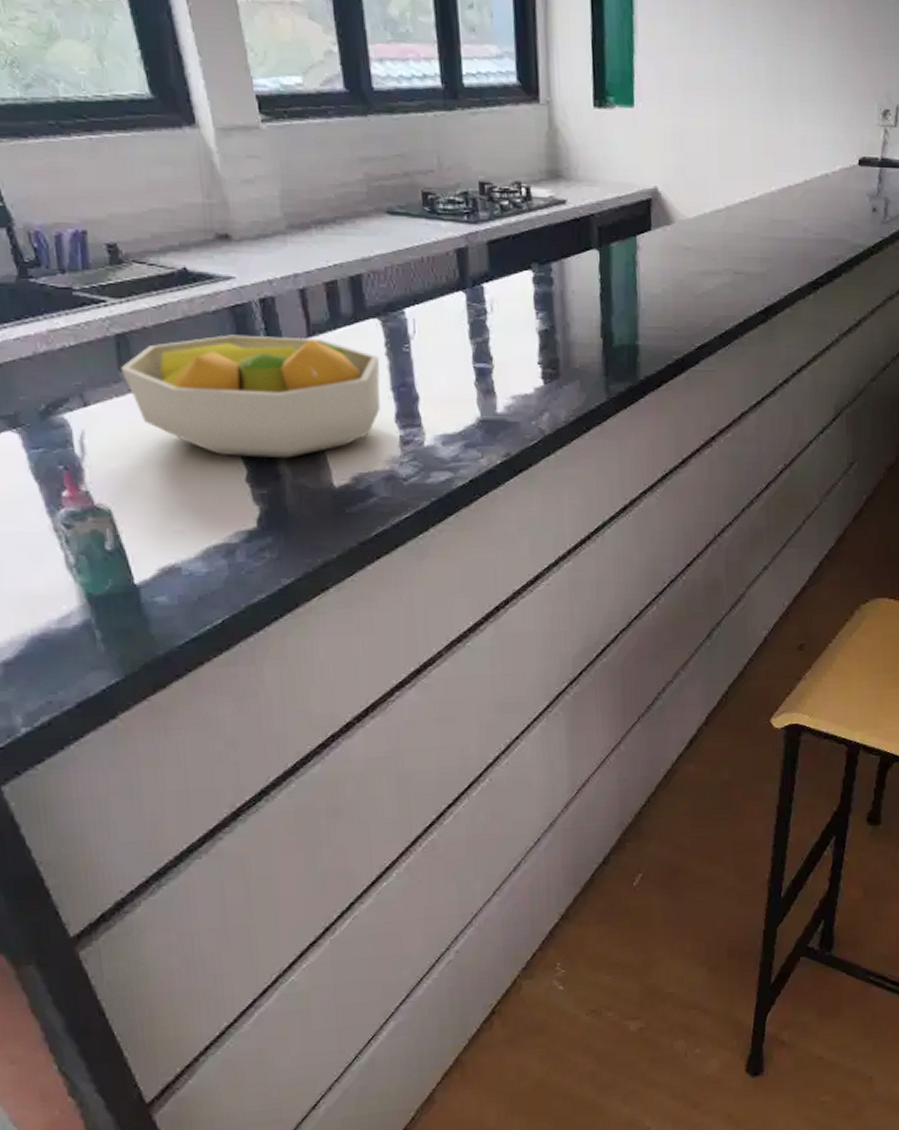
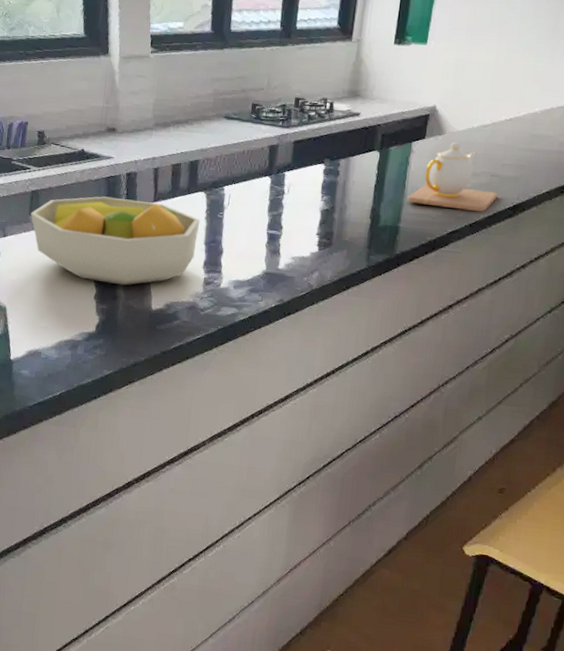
teapot: none [642,233,746,320] -> present [407,142,498,212]

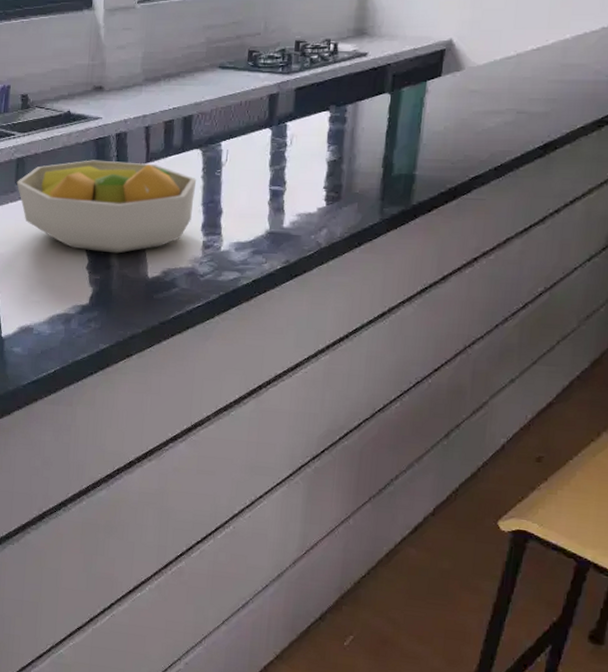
teapot: present [407,142,498,212] -> none [423,78,526,154]

